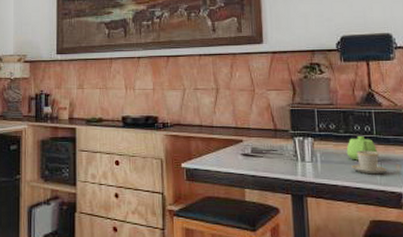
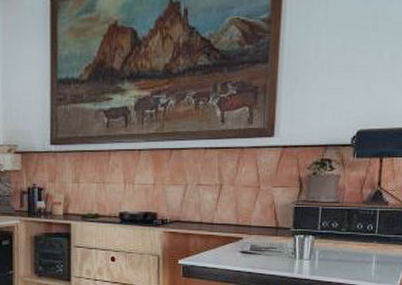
teapot: present [346,135,377,161] -> none [345,234,376,259]
teacup: present [351,150,388,175] -> none [348,249,383,272]

